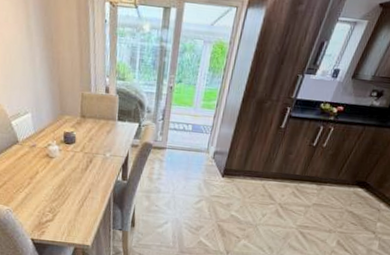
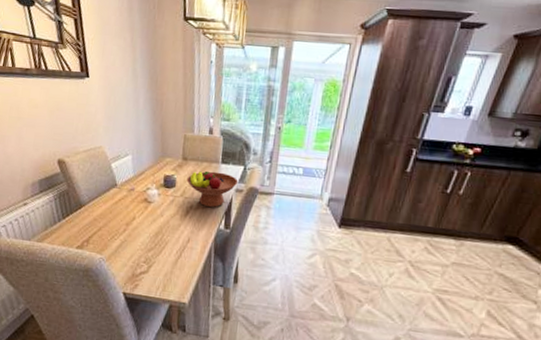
fruit bowl: none [85,127,134,161] -> present [186,170,238,207]

